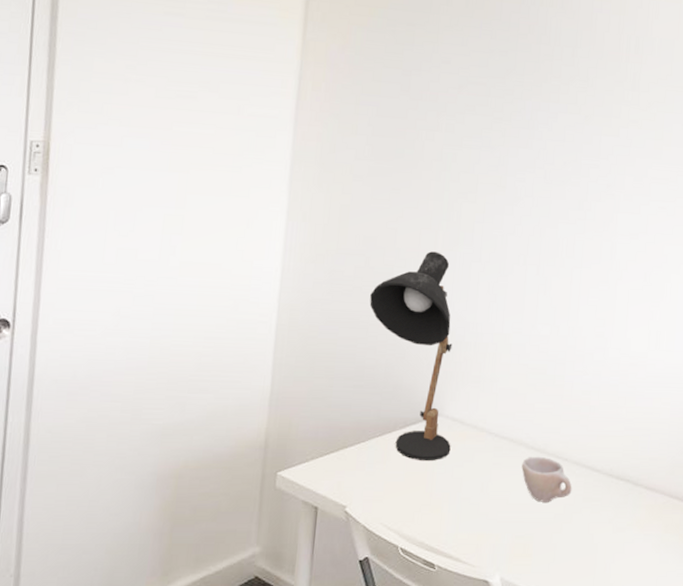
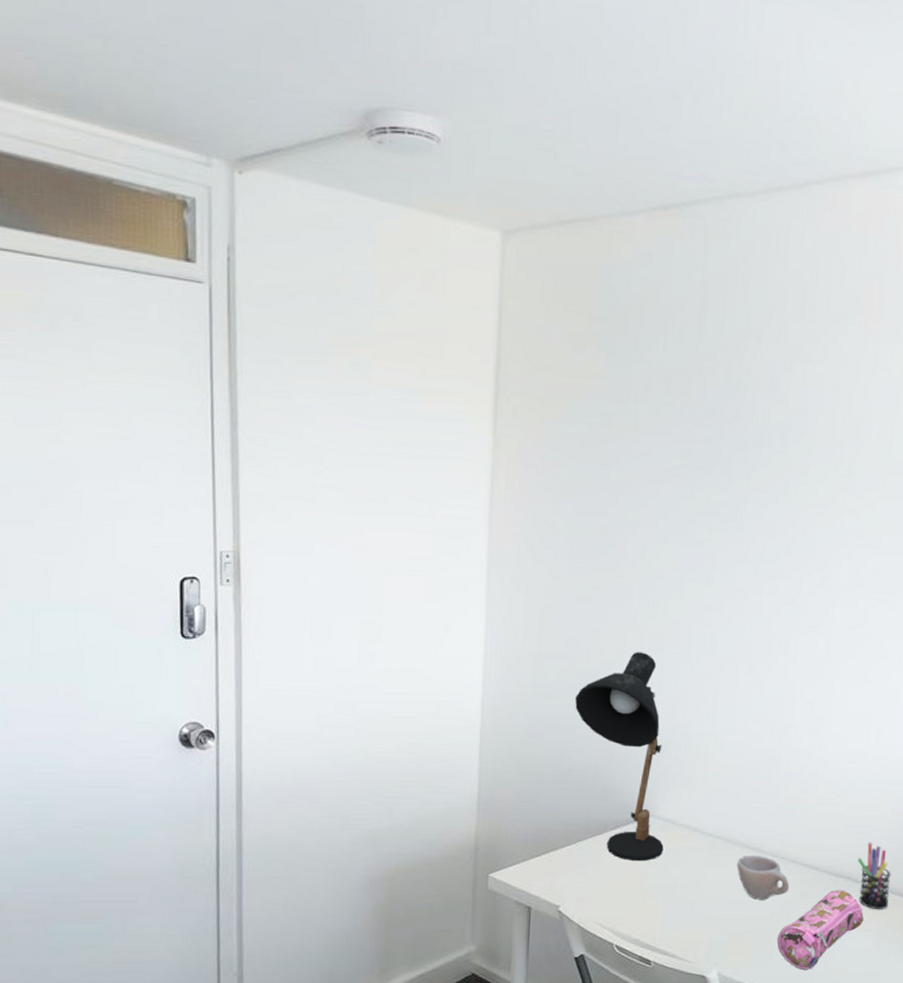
pencil case: none [559,493,643,575] -> present [777,890,864,970]
pen holder: none [637,445,670,514] -> present [857,842,891,910]

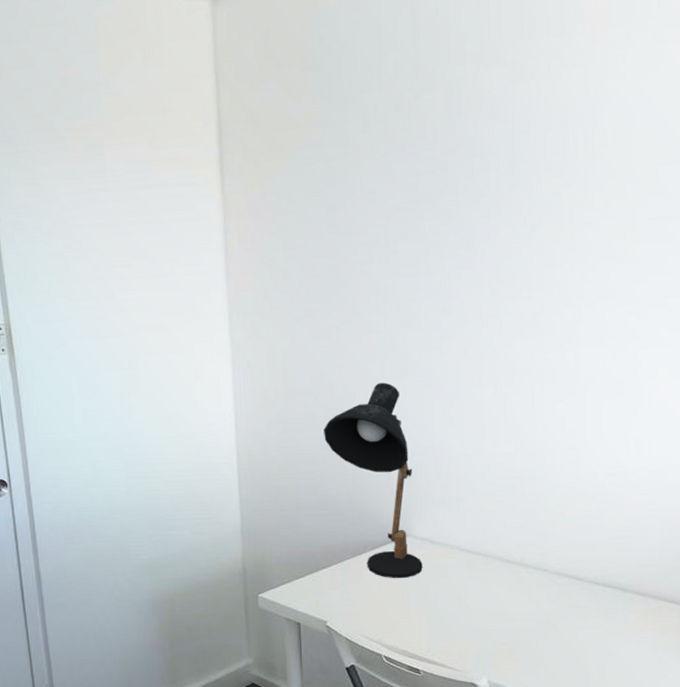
cup: present [737,855,790,900] -> none [498,568,555,611]
pencil case: present [777,890,864,970] -> none [547,599,637,677]
pen holder: present [857,842,891,910] -> none [625,552,663,618]

